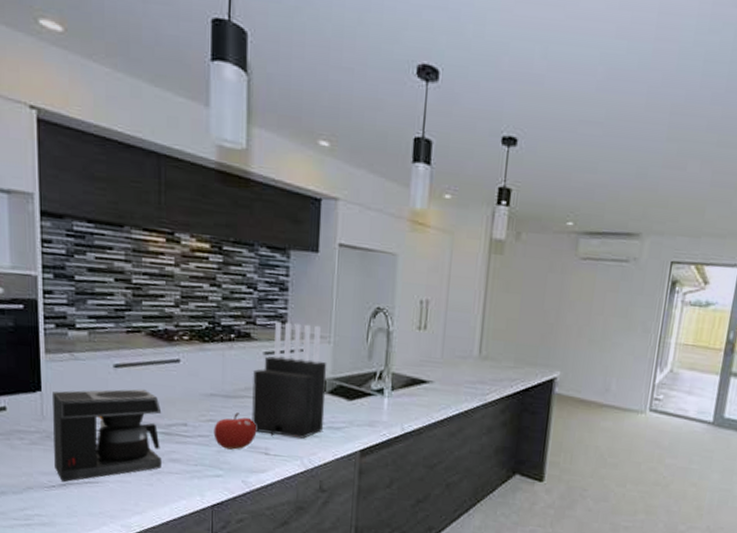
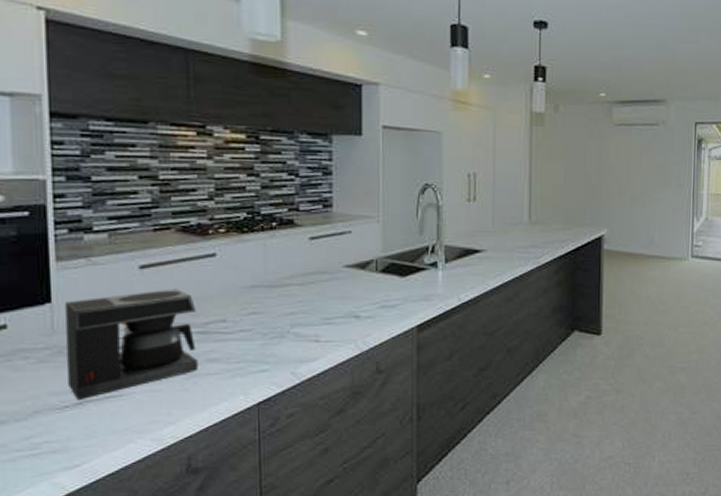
fruit: present [213,412,257,450] -> none [257,302,305,341]
knife block: present [252,320,327,439] -> none [299,205,377,322]

